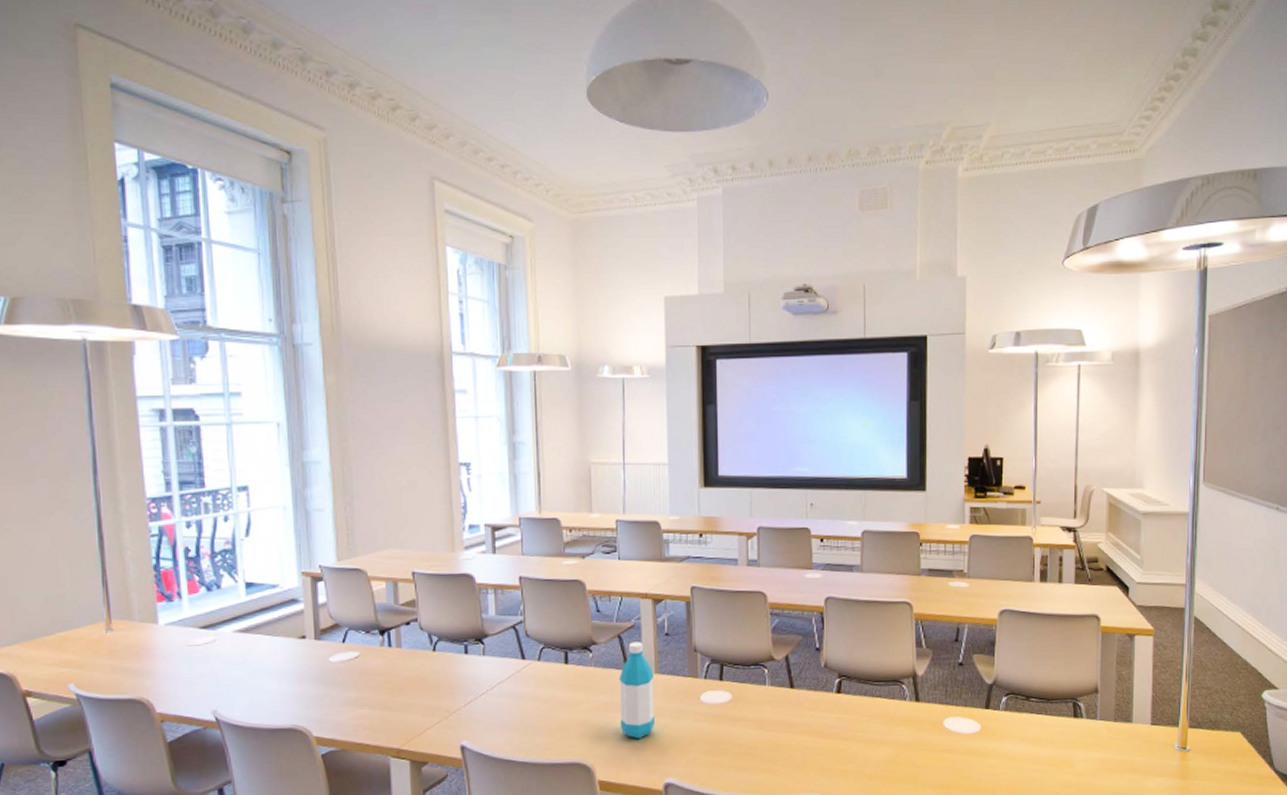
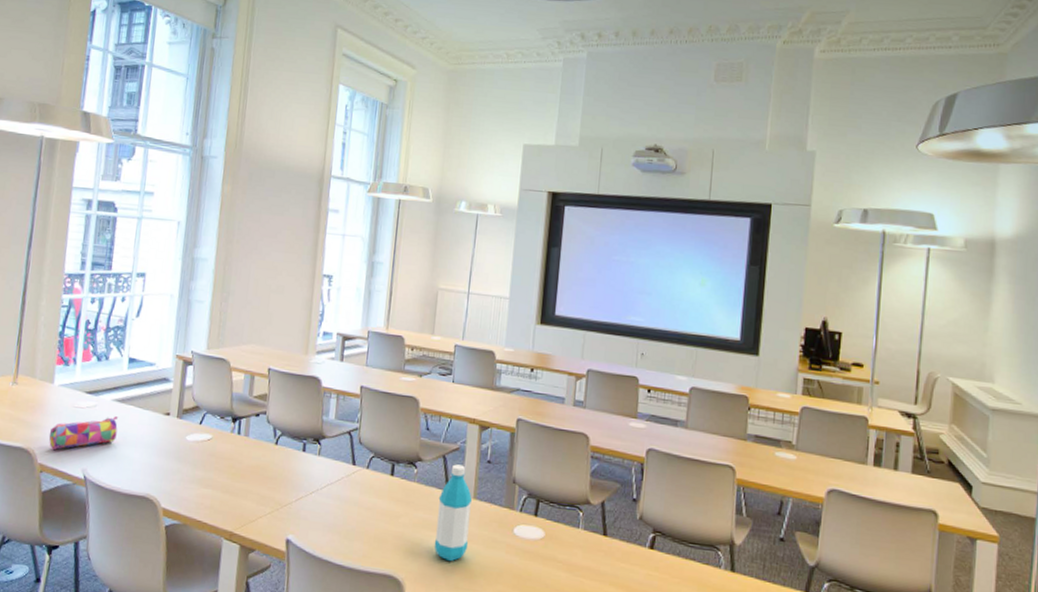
pencil case: none [163,648,247,695] -> present [49,416,119,450]

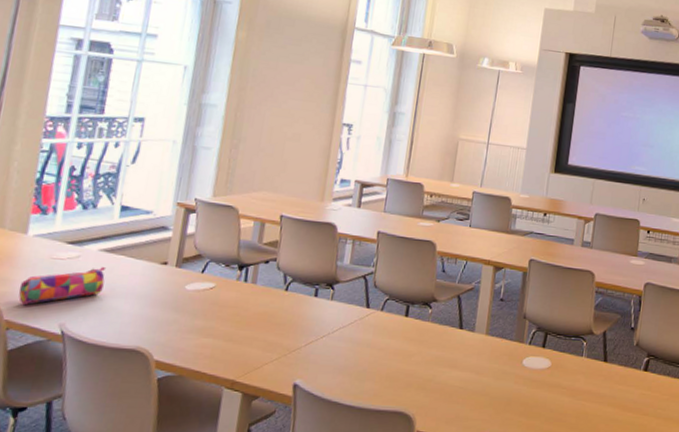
water bottle: present [434,464,473,562] -> none [445,303,485,395]

